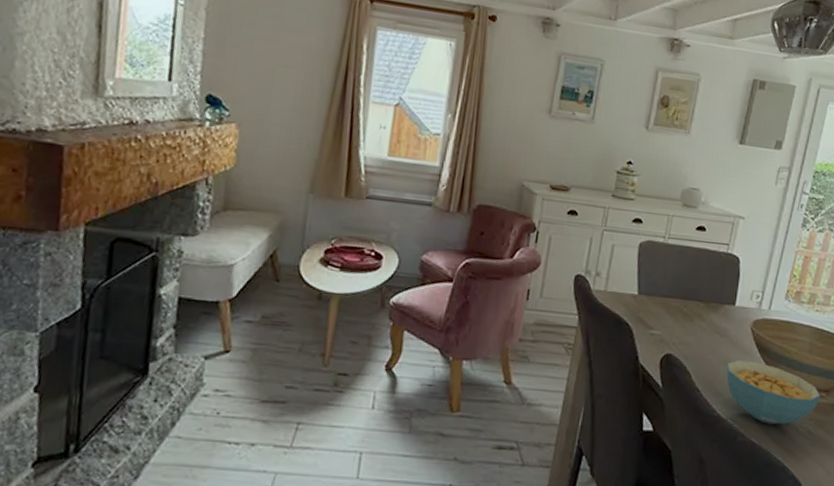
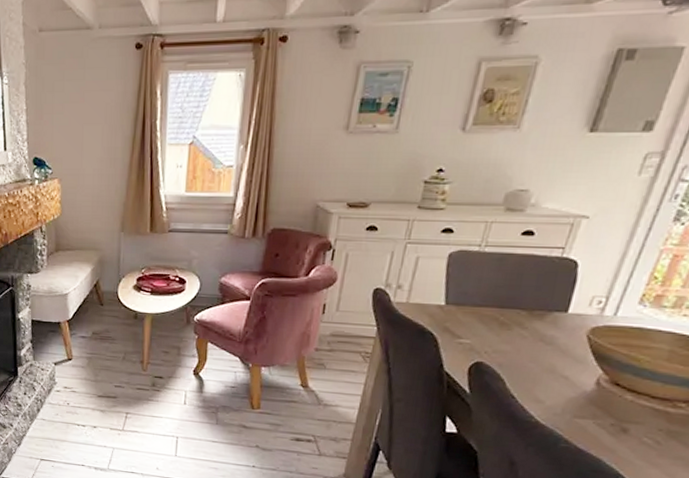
cereal bowl: present [726,360,821,425] -> none [549,368,679,434]

